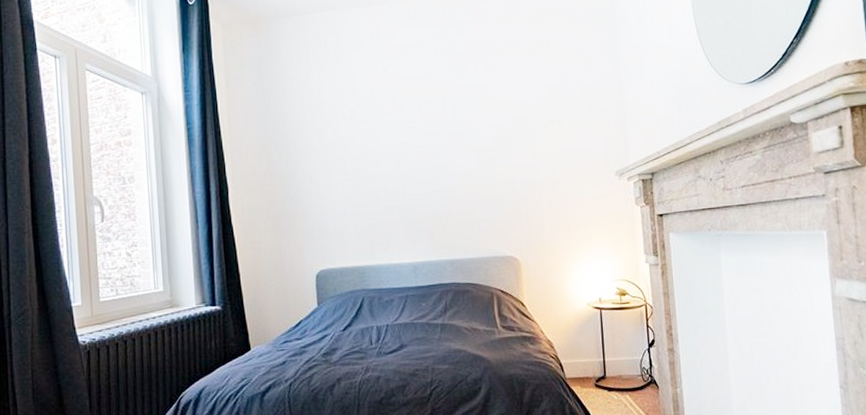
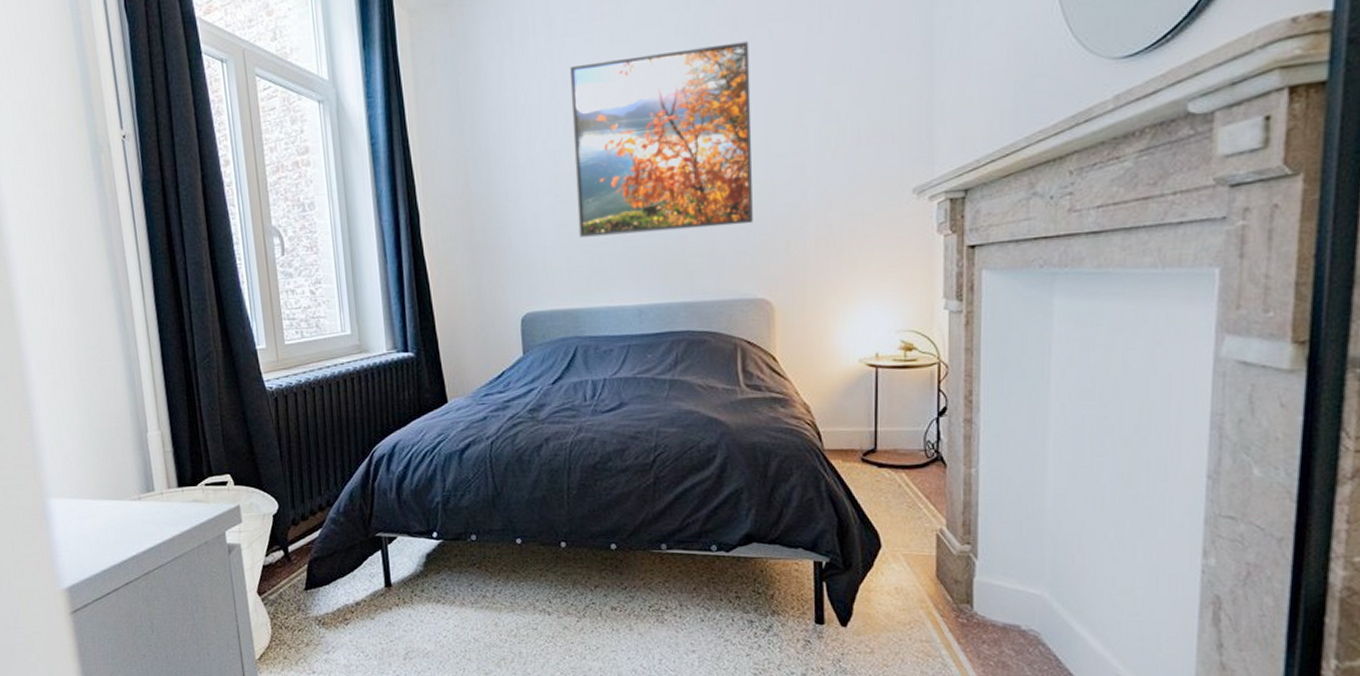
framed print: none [354,61,500,207] -> present [569,41,753,238]

